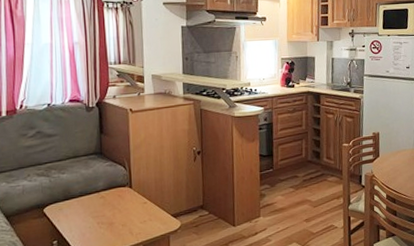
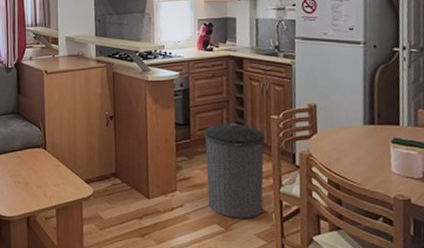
trash can: none [285,152,338,236] -> present [204,123,265,219]

